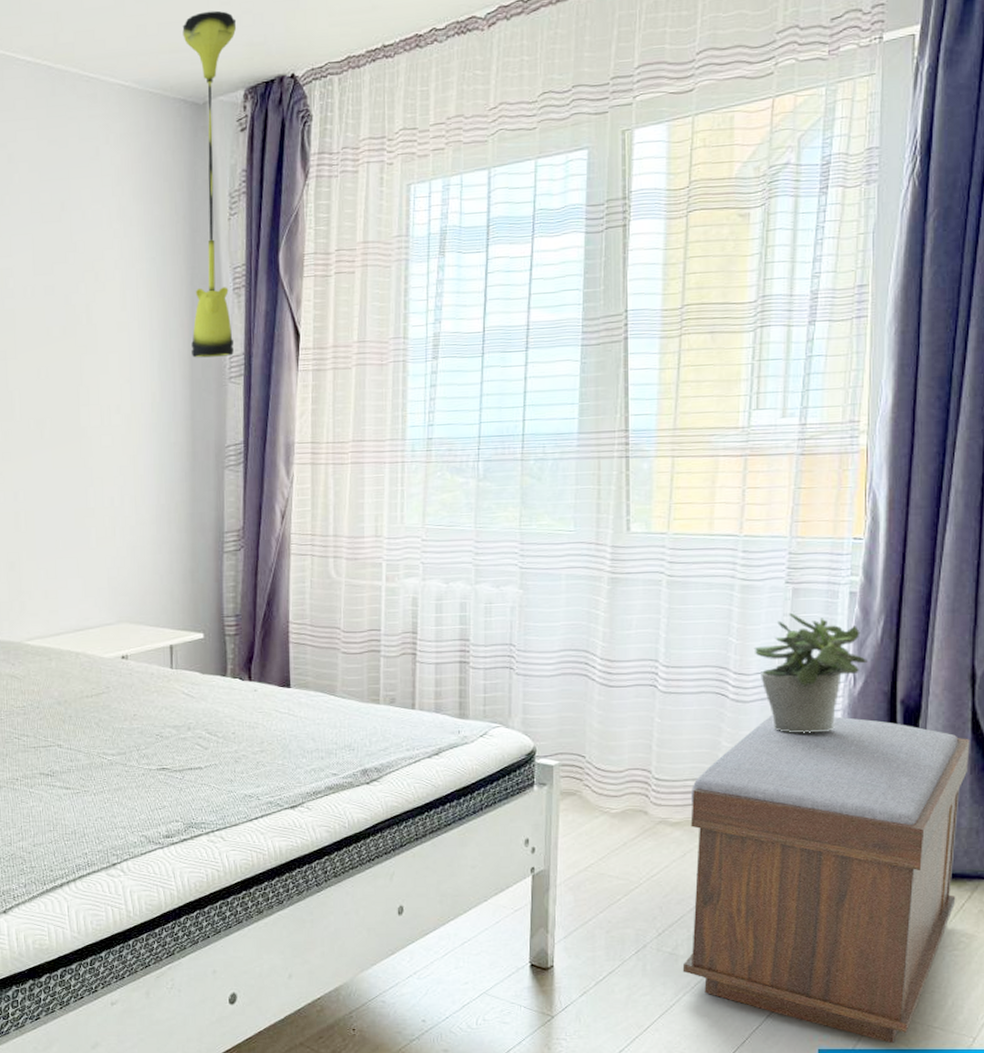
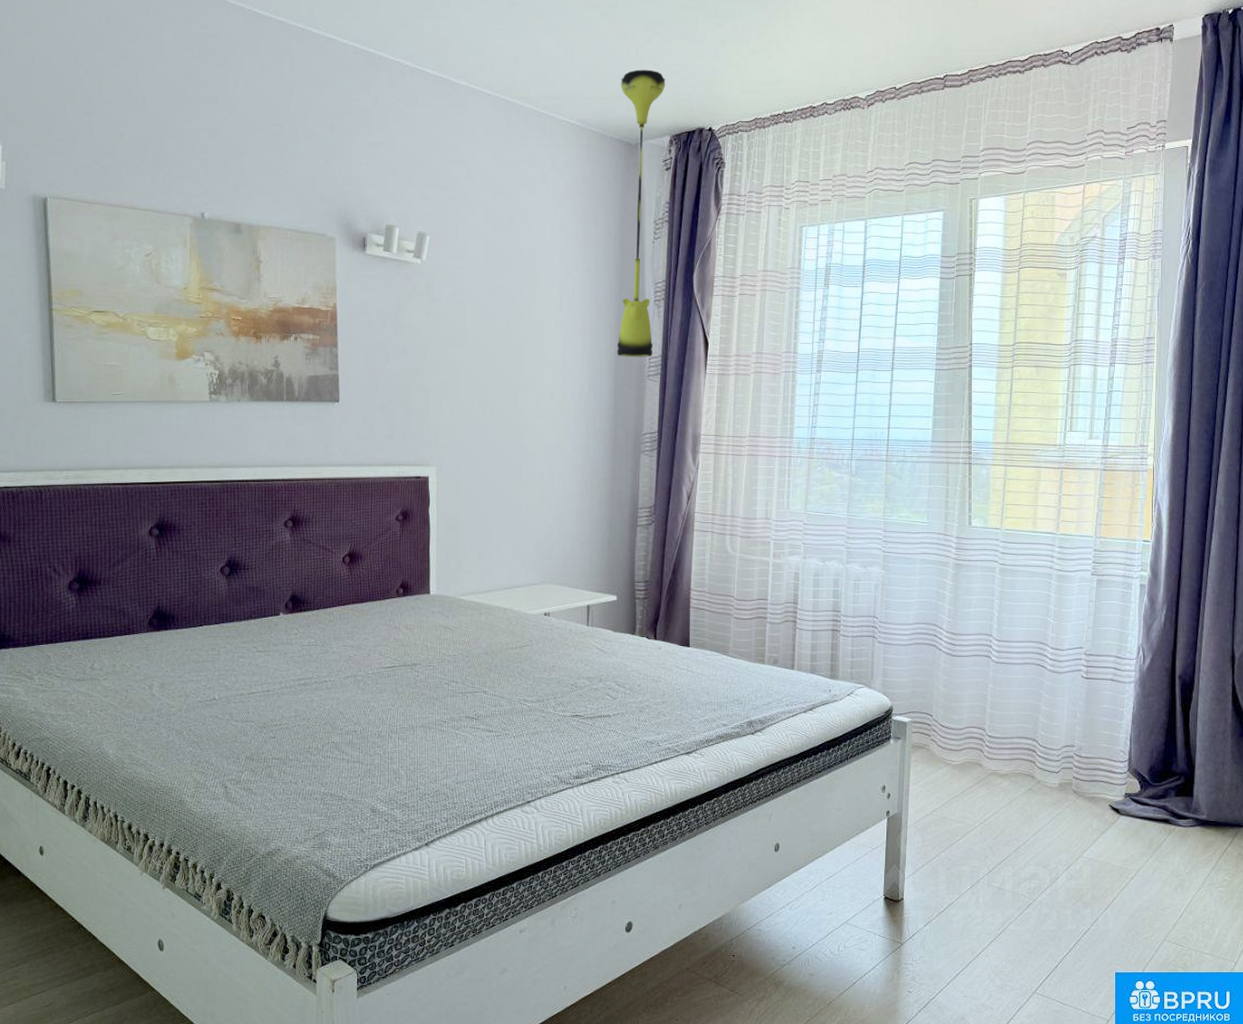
bench: present [682,714,970,1043] -> none [1008,684,1231,967]
potted plant: present [754,612,868,733] -> none [1067,599,1154,701]

